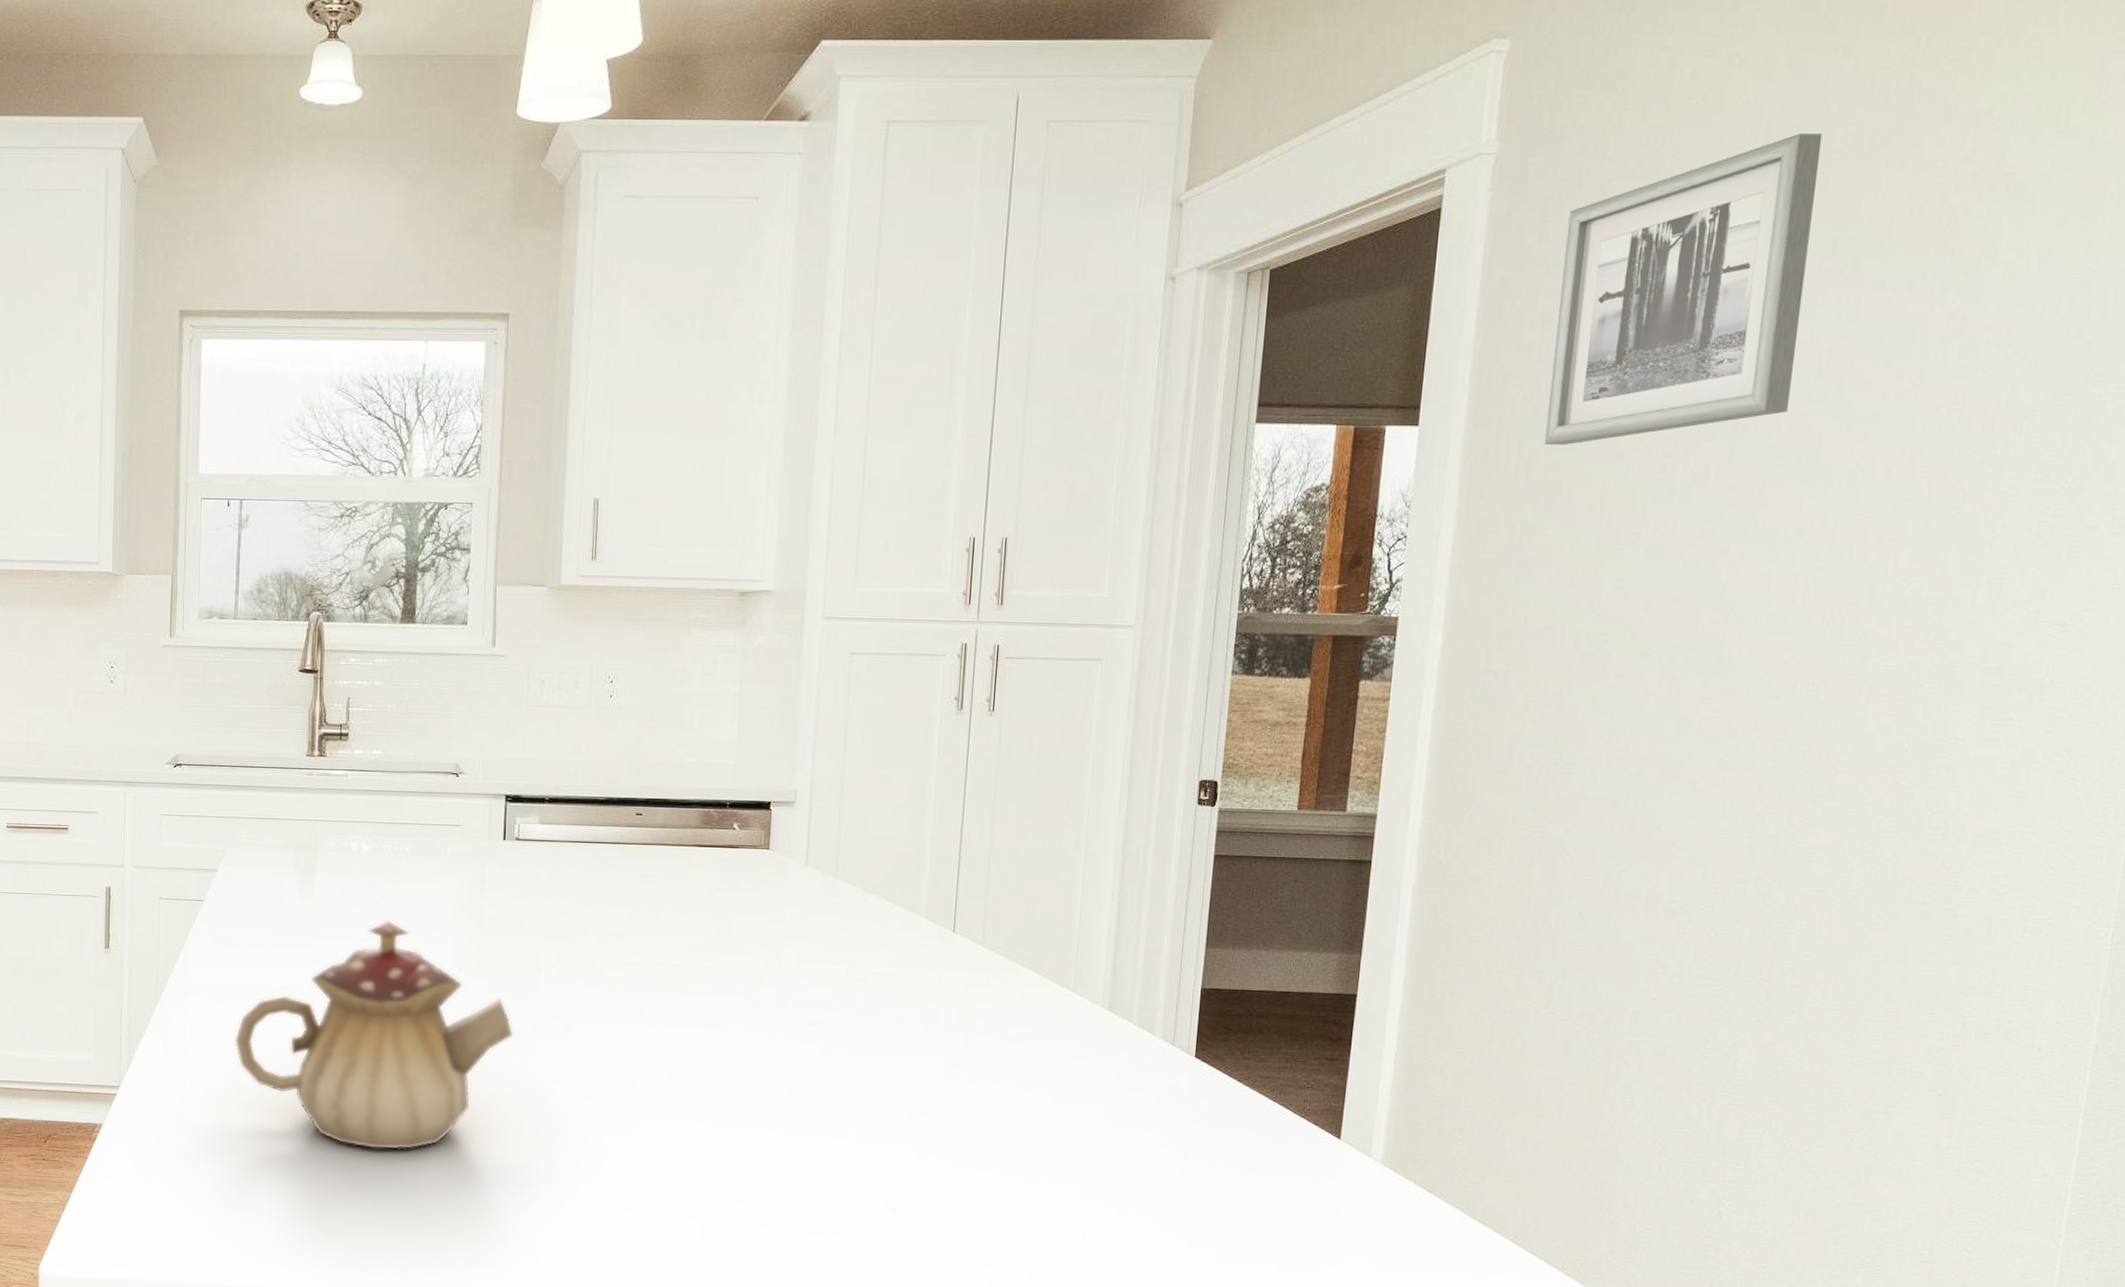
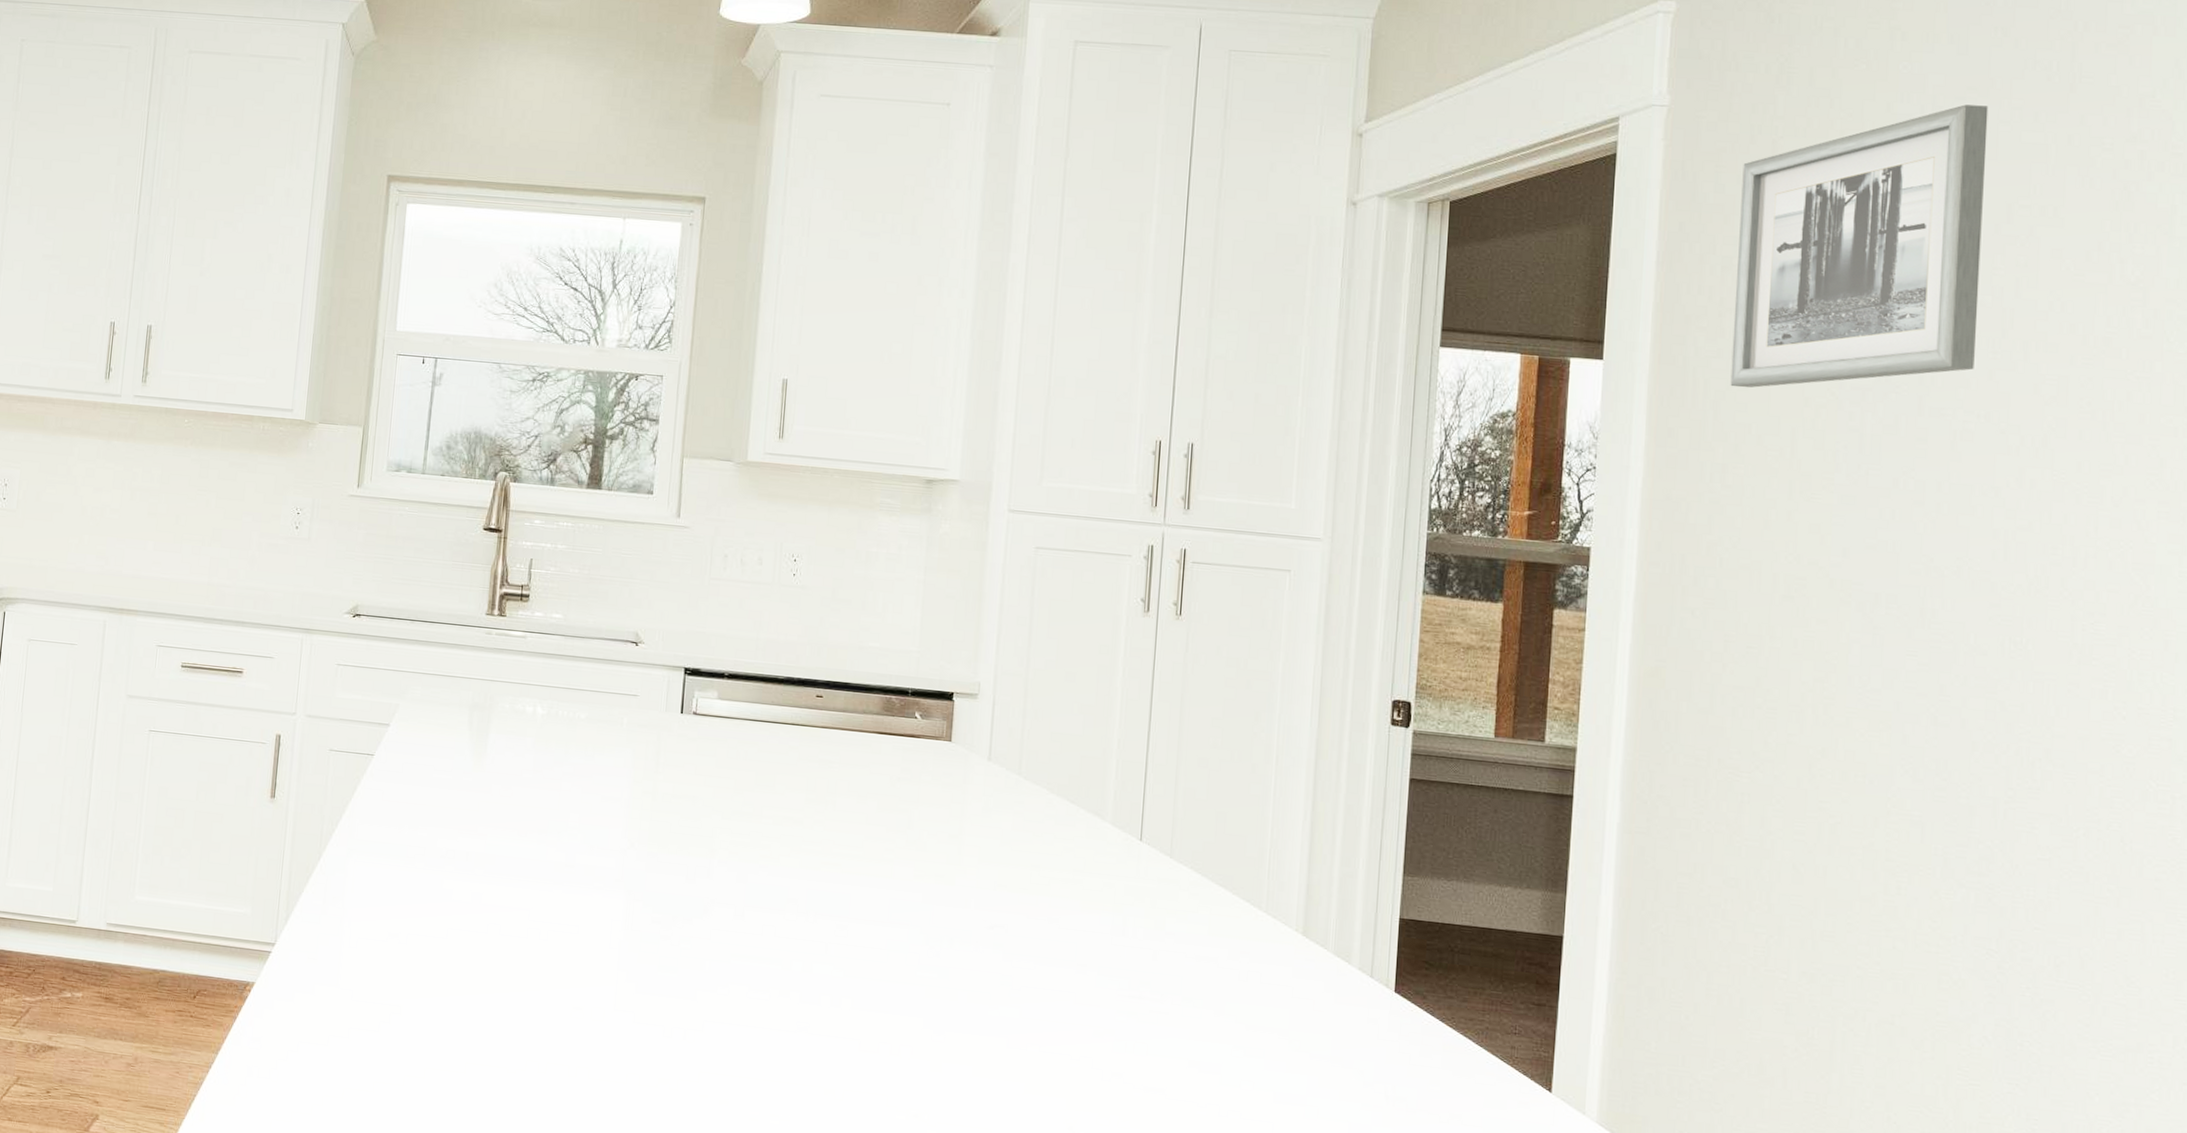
teapot: present [233,920,514,1150] -> none [395,788,684,1034]

